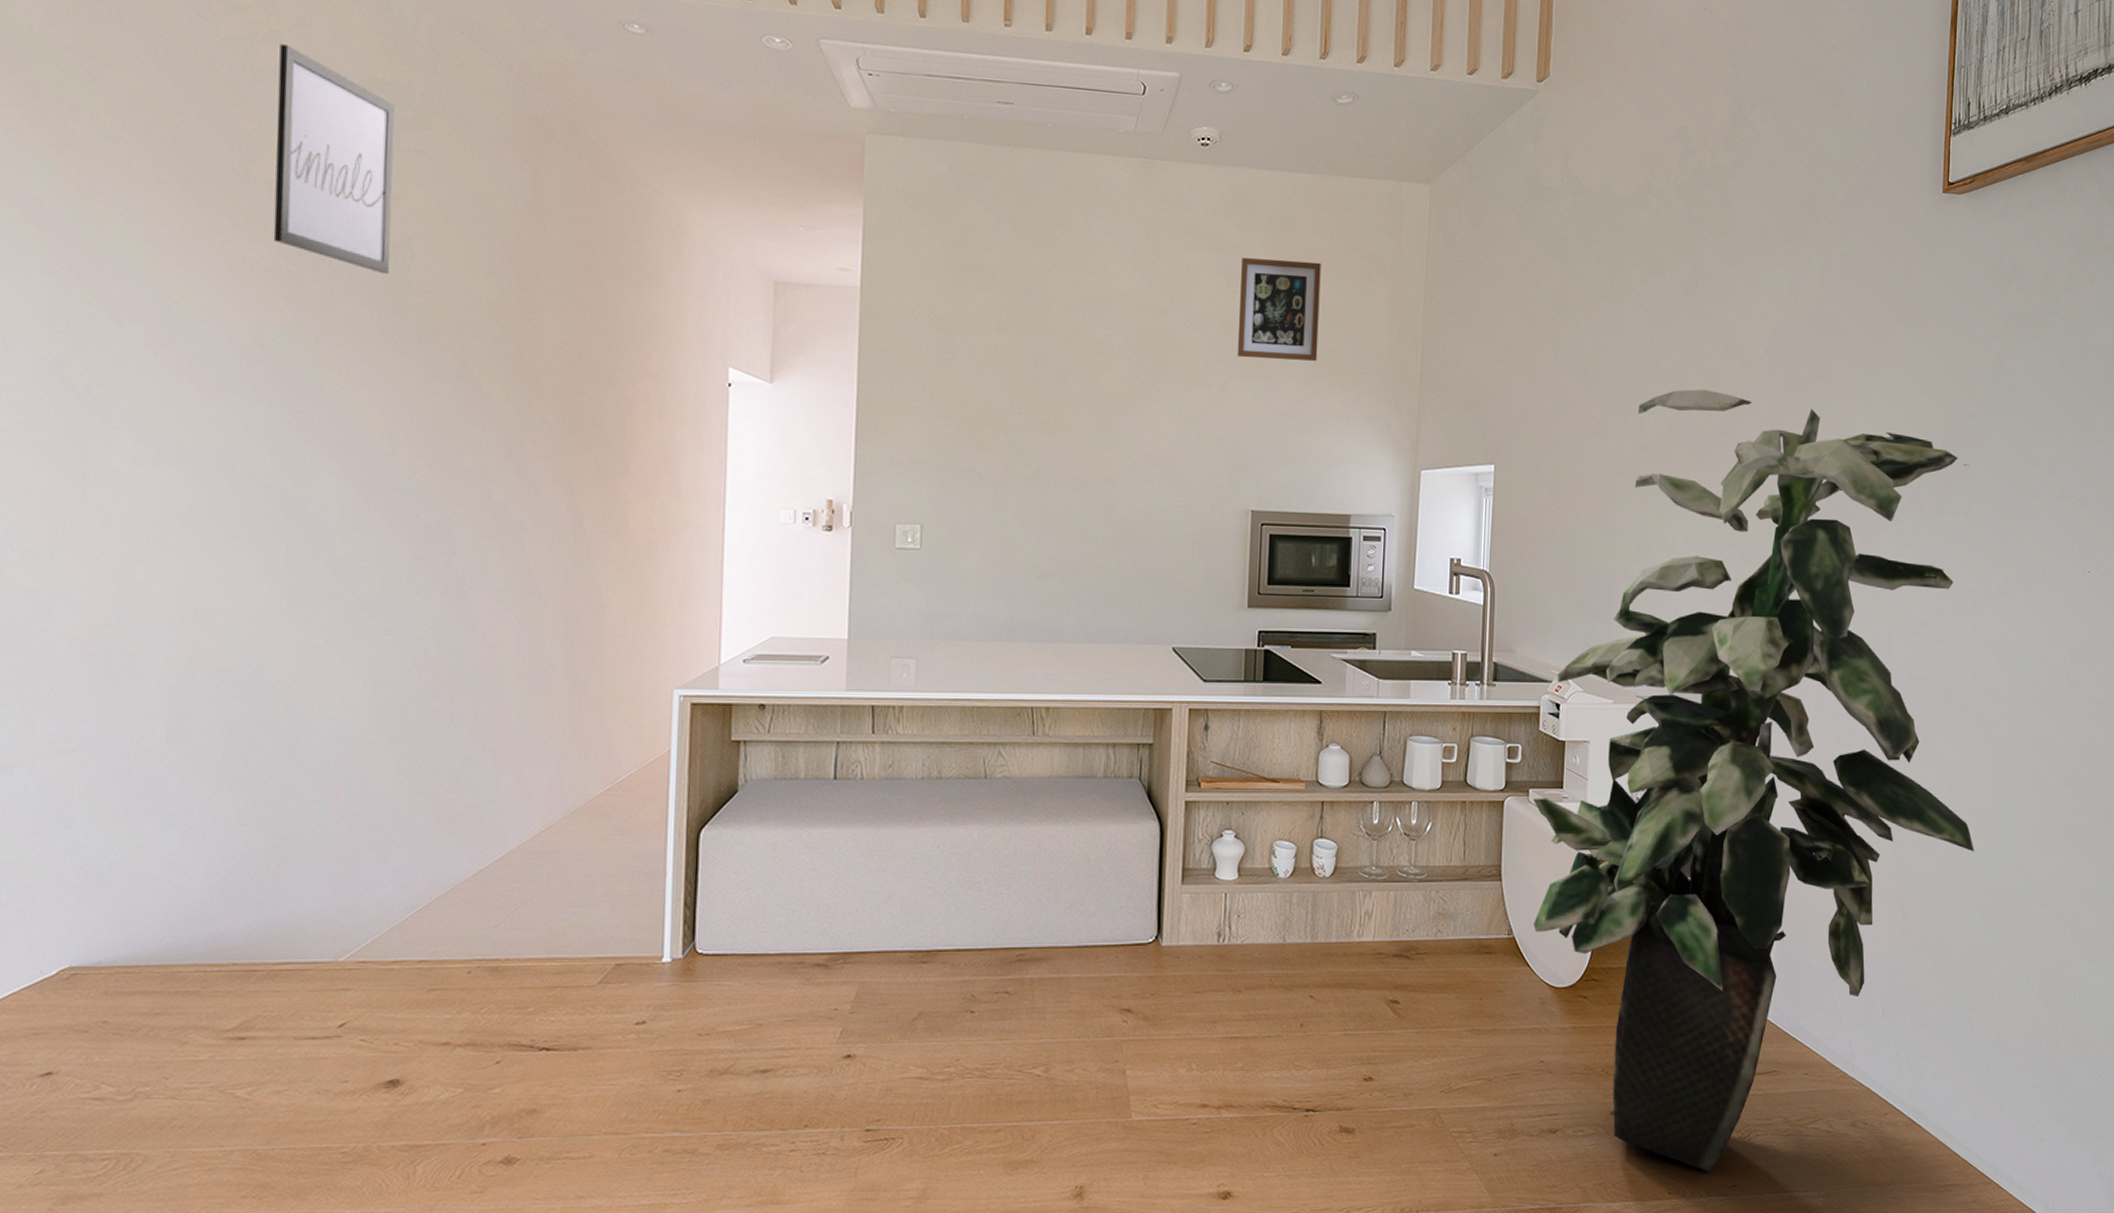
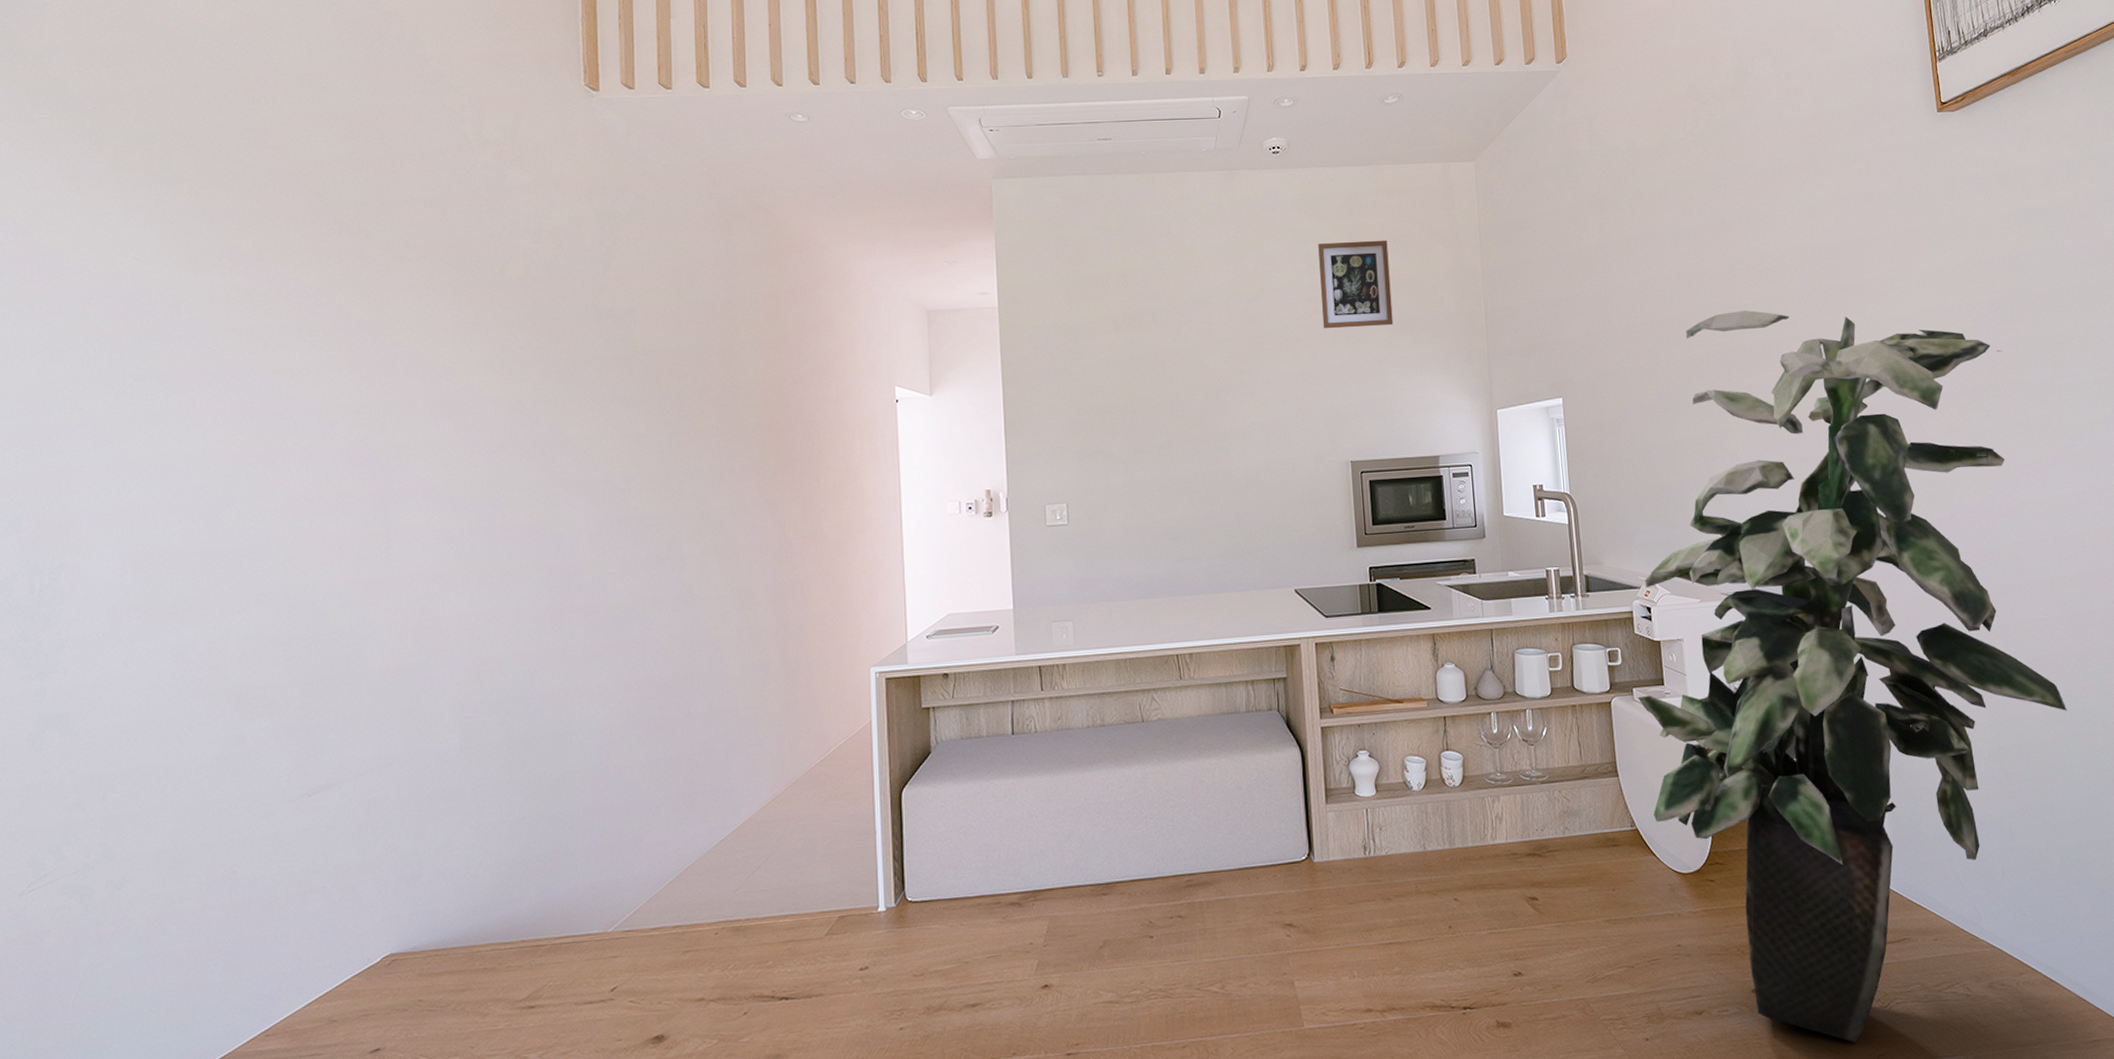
wall art: present [273,44,394,275] -> none [524,166,617,342]

